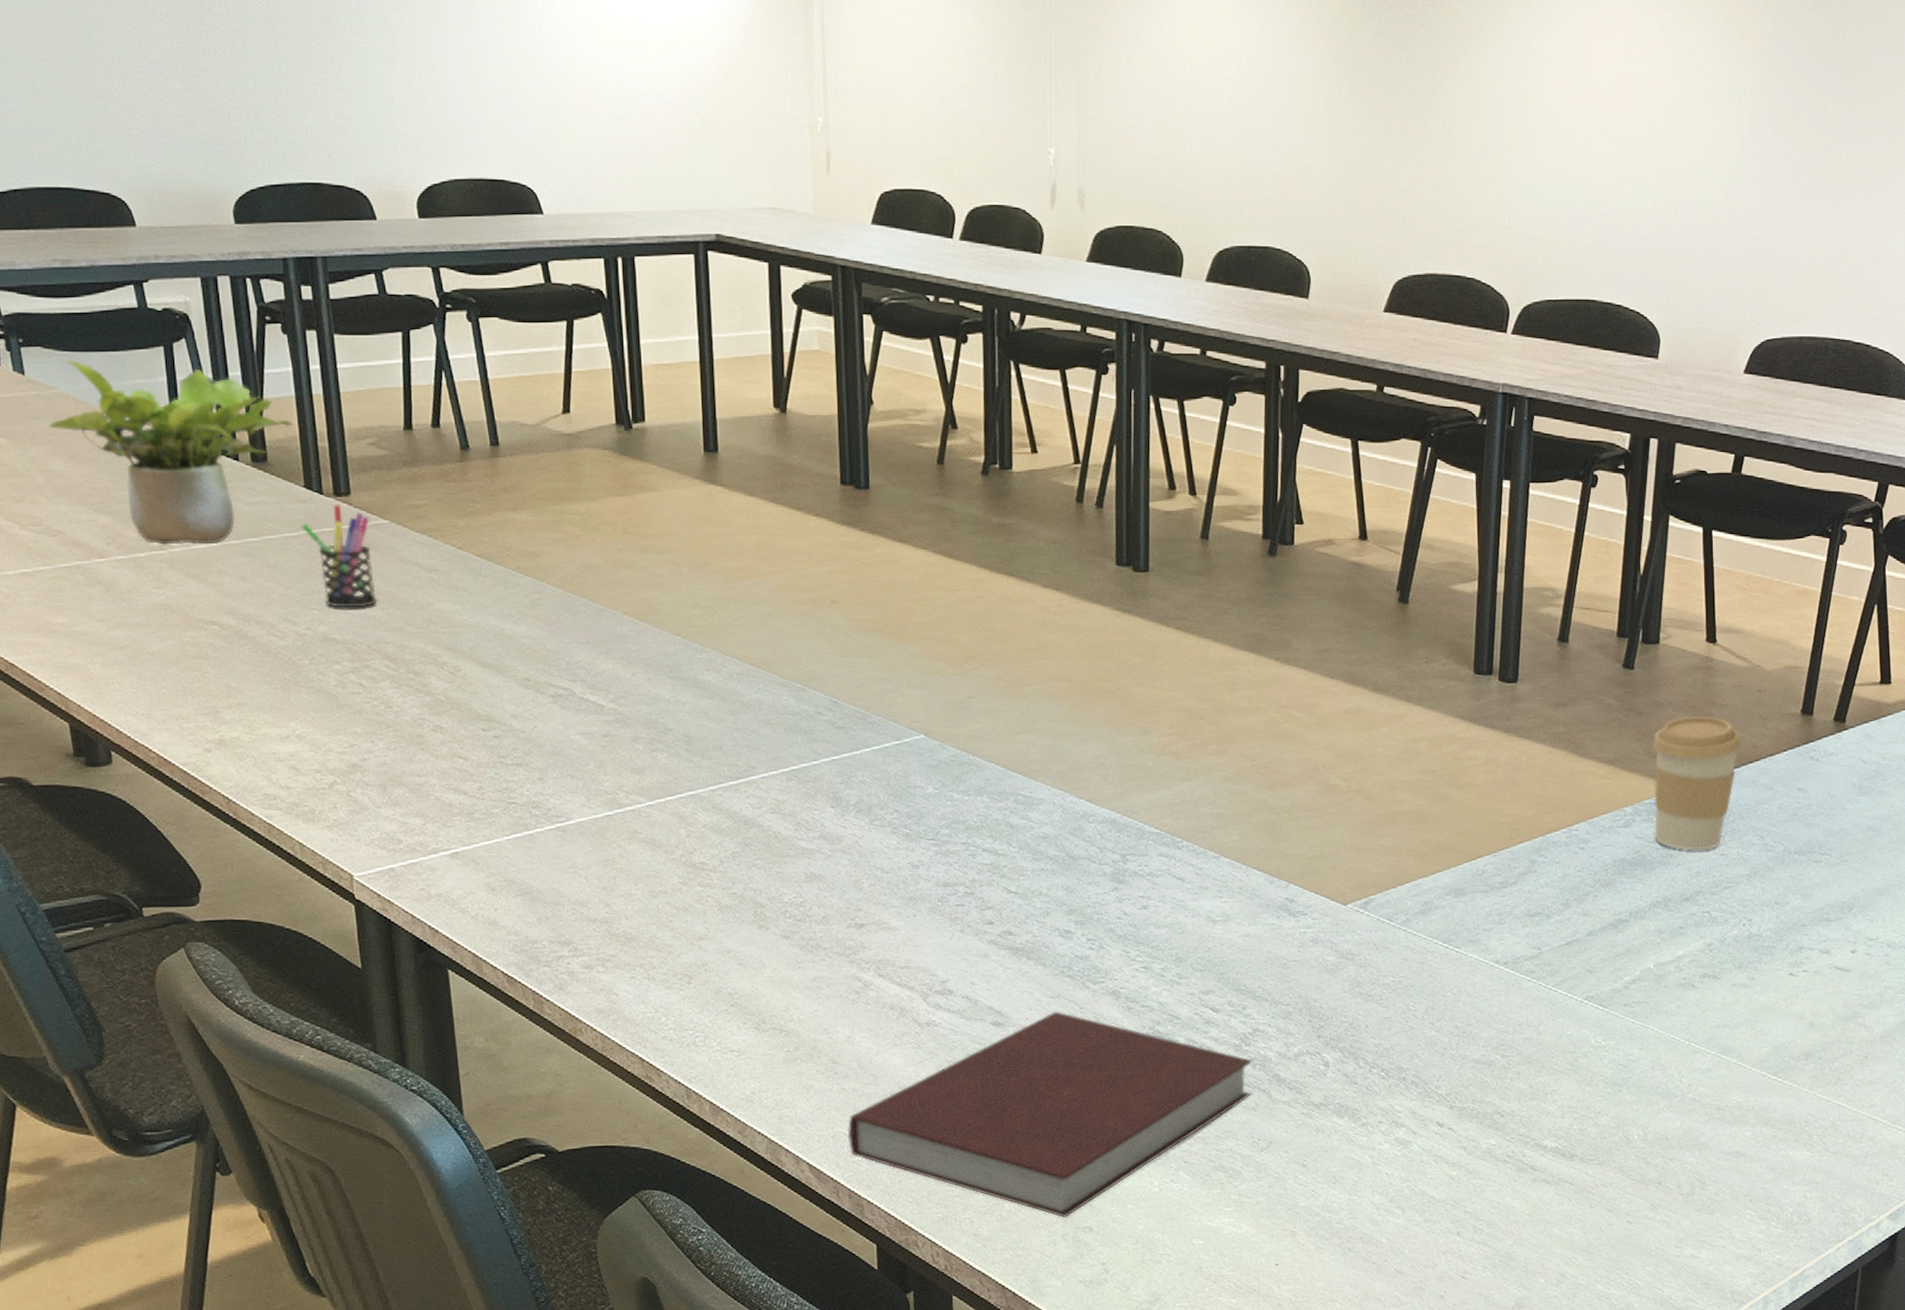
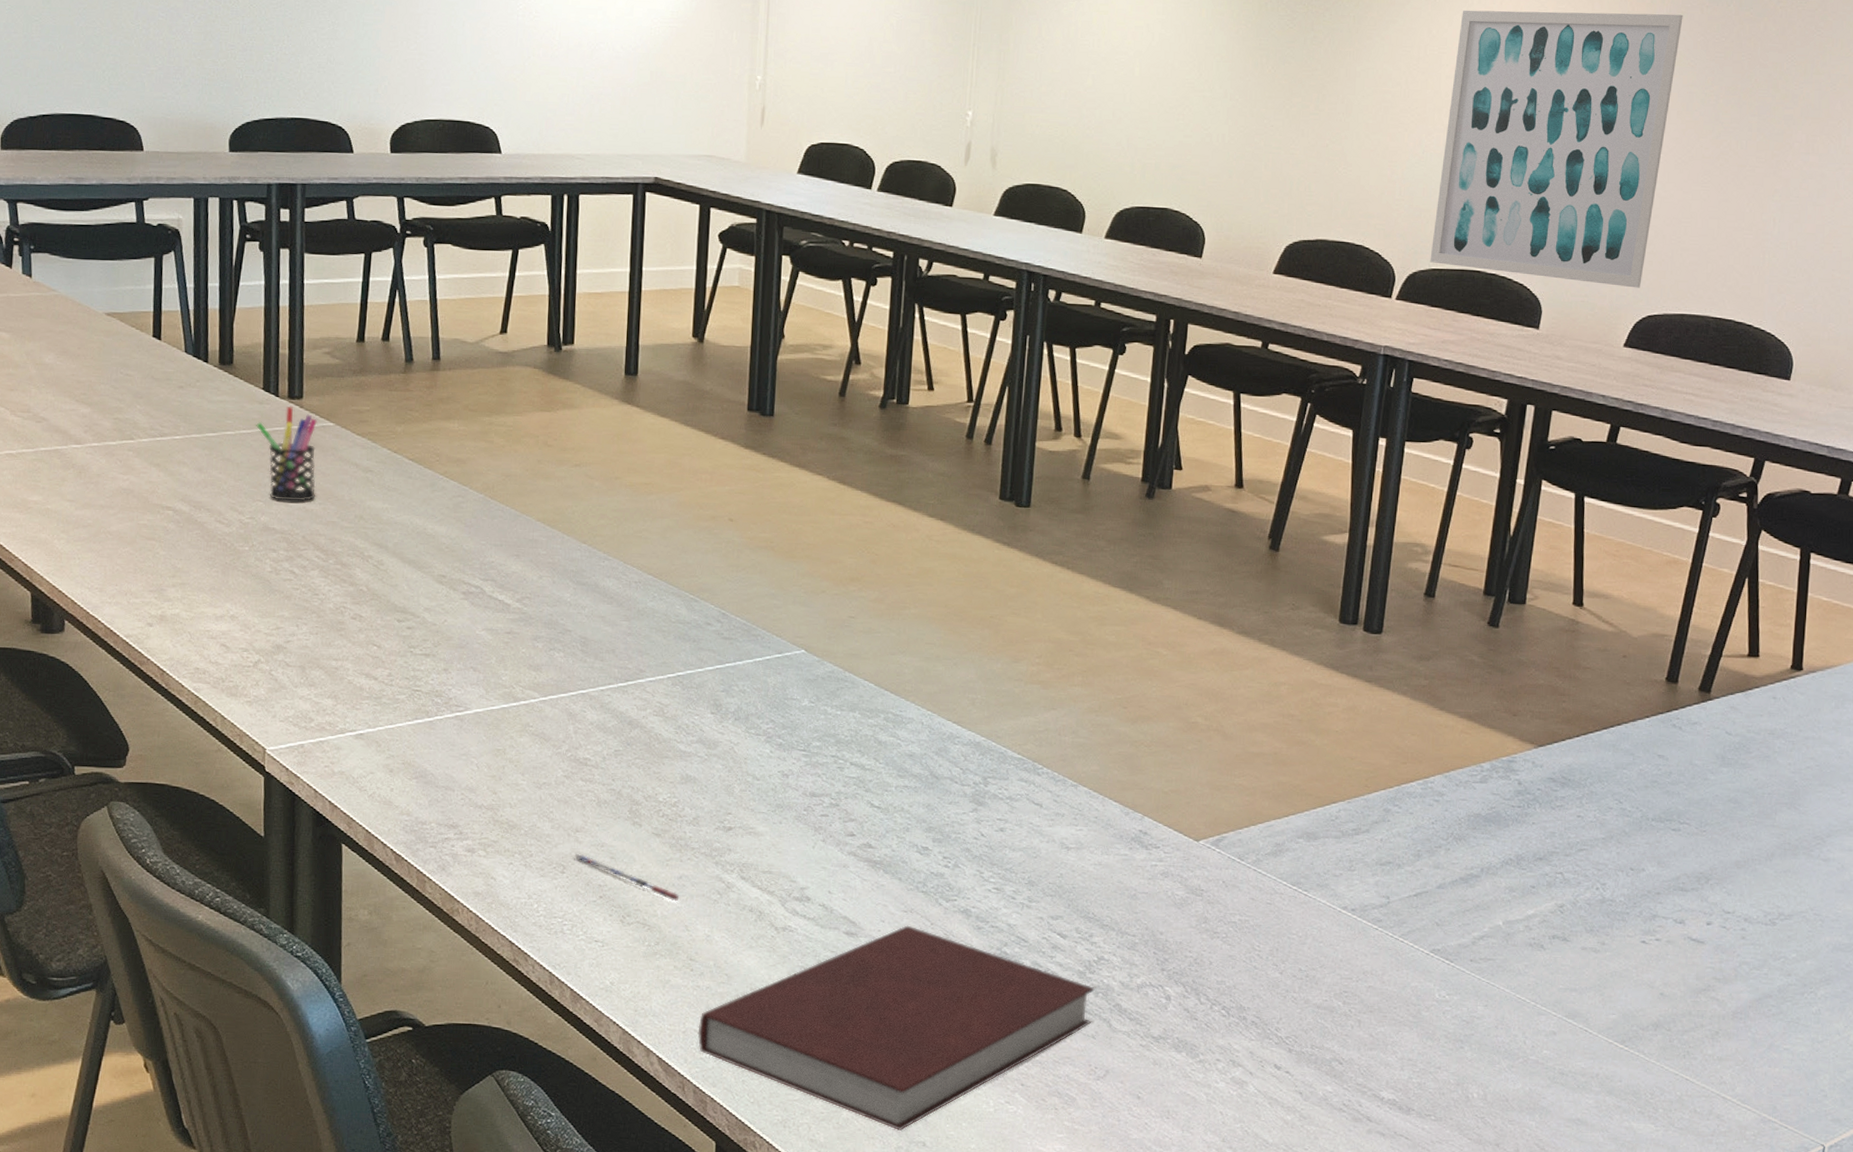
potted plant: present [49,359,293,545] -> none [47,265,259,437]
pen: none [700,963,816,1005] -> present [574,854,680,902]
wall art: none [1544,19,1788,311] -> present [1430,10,1683,288]
coffee cup: present [1652,715,1742,851] -> none [1510,677,1605,811]

